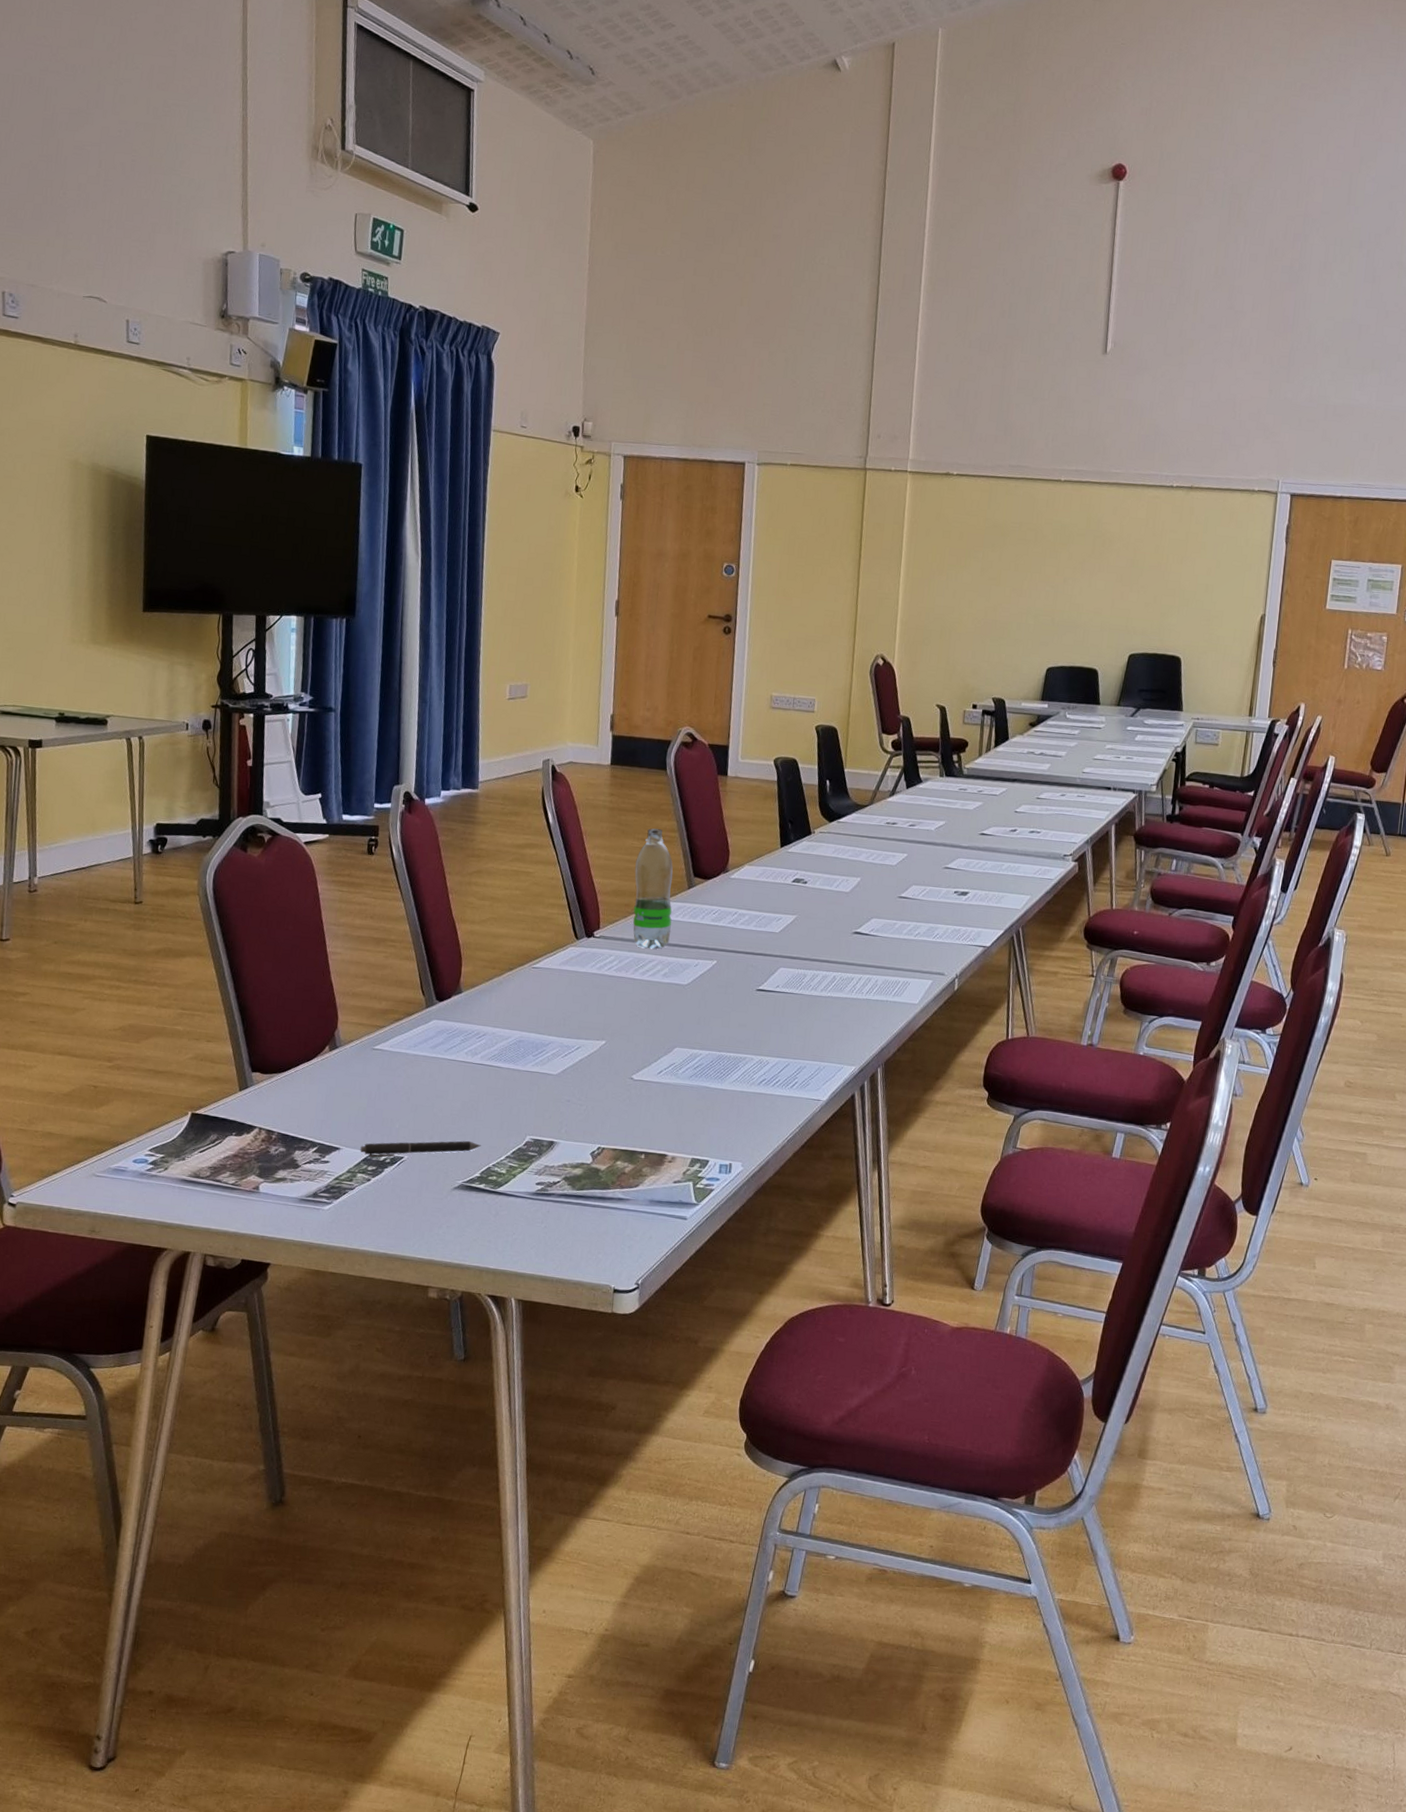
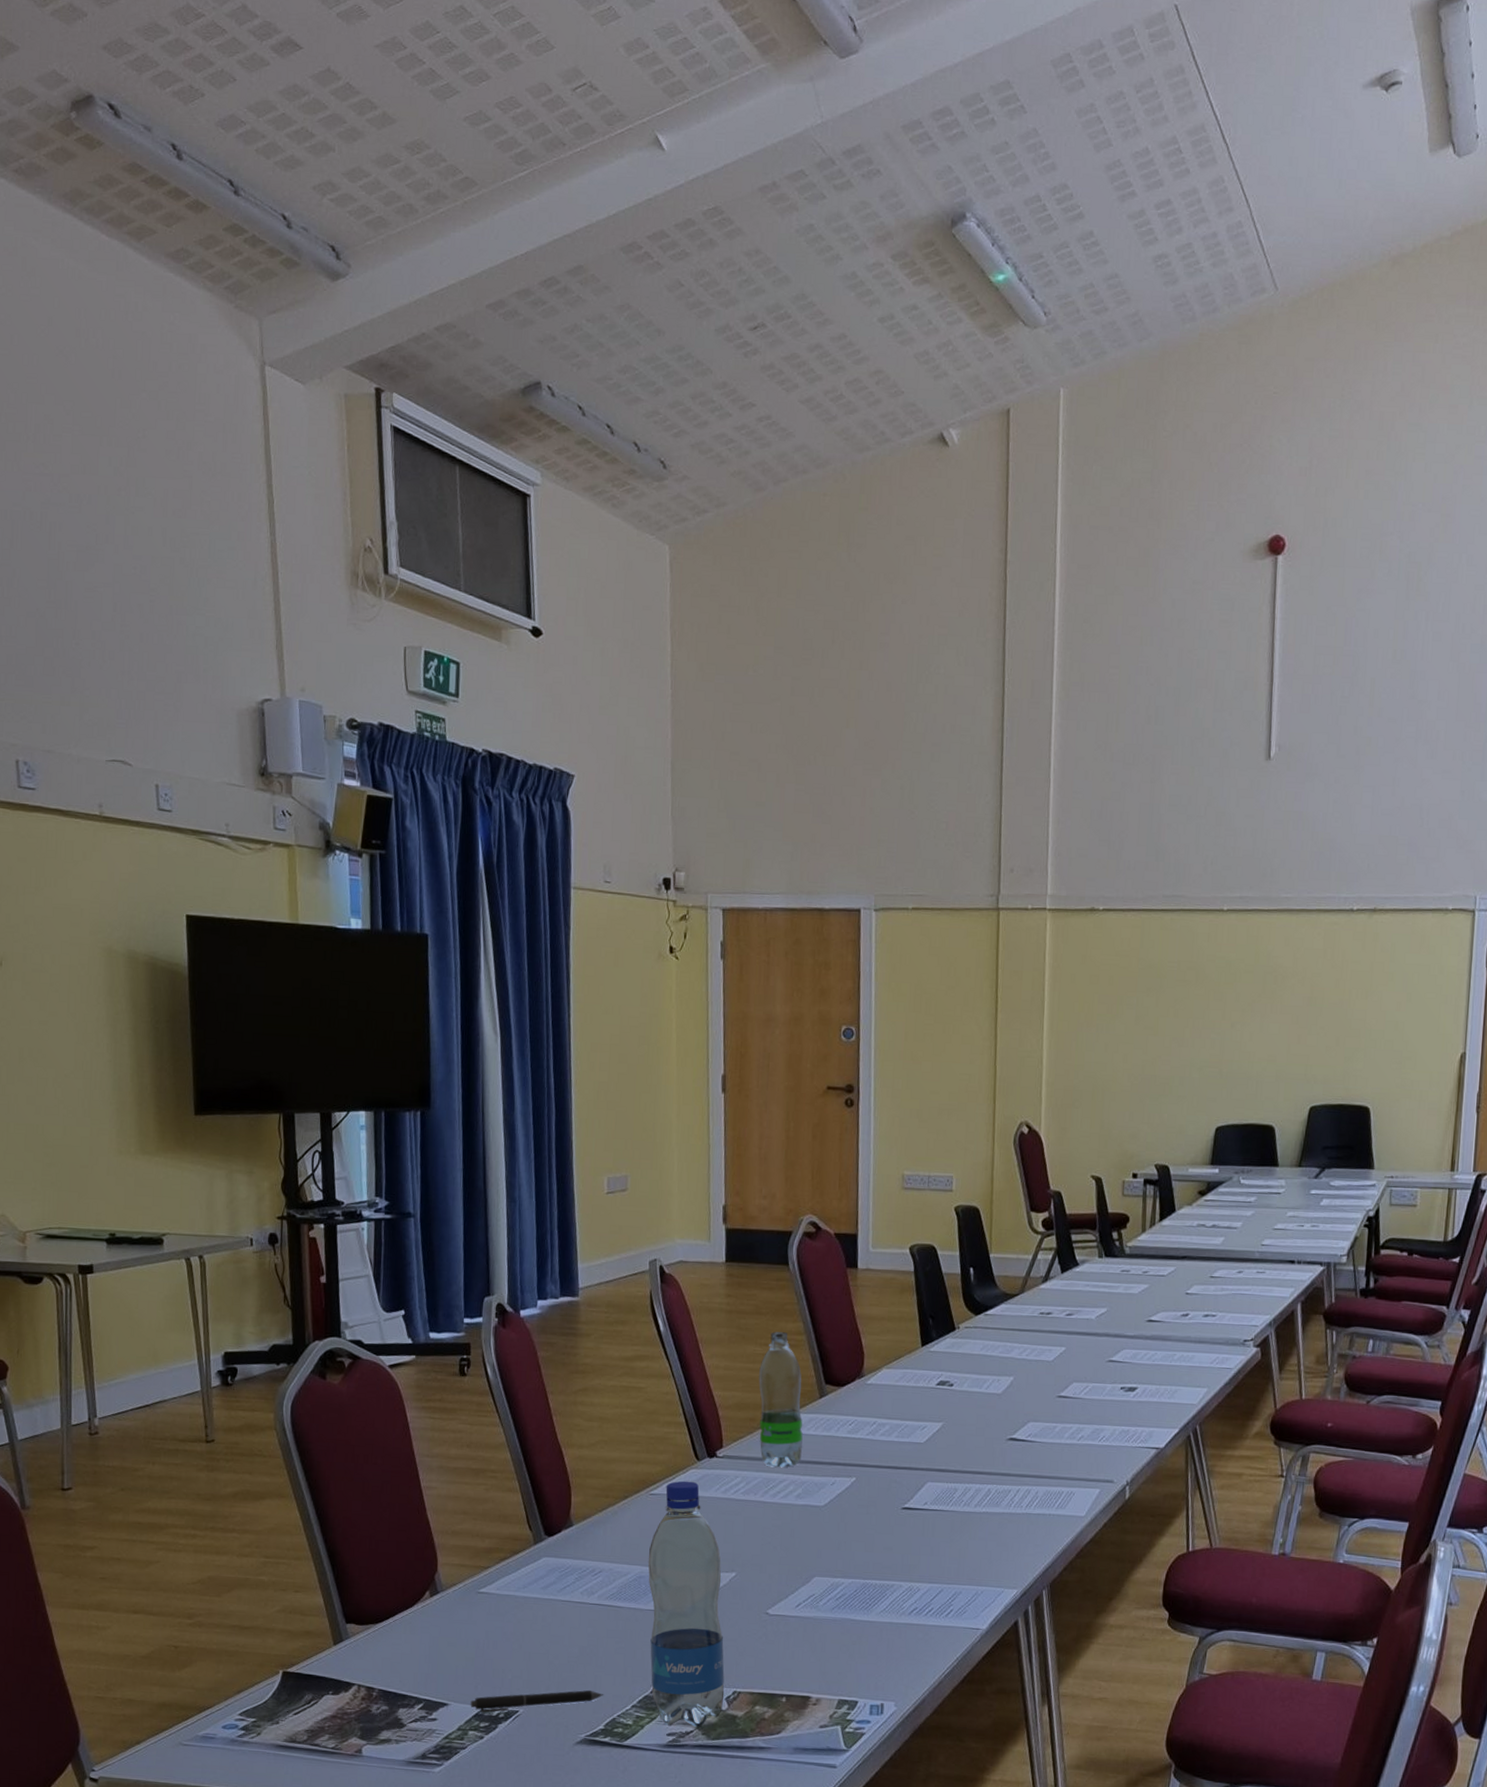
bottle: none [524,957,593,1178] -> present [648,1481,725,1727]

